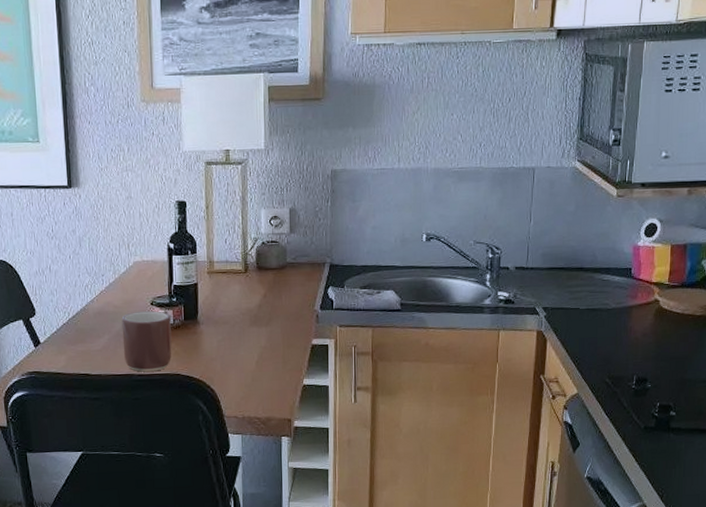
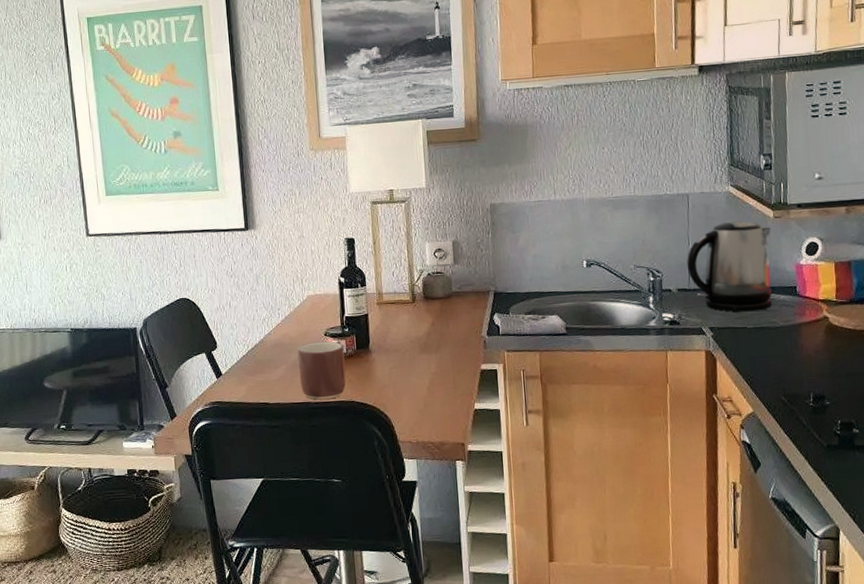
kettle: none [526,198,613,293] -> present [686,221,773,313]

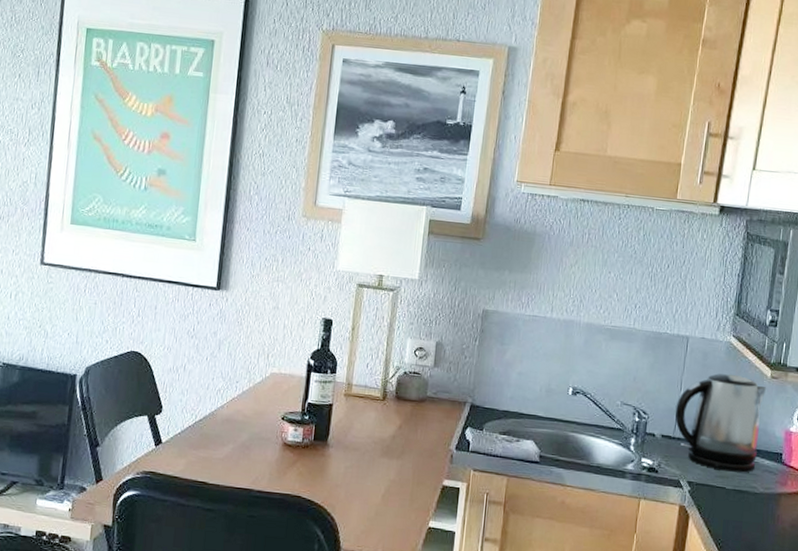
mug: present [297,341,346,400] -> none [245,424,300,490]

